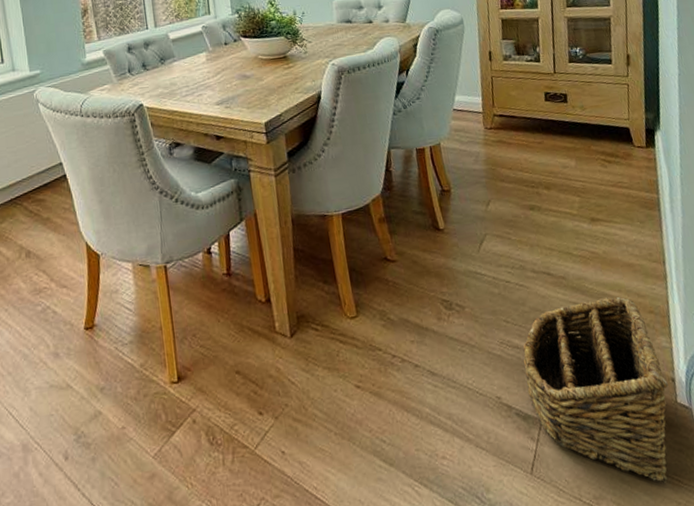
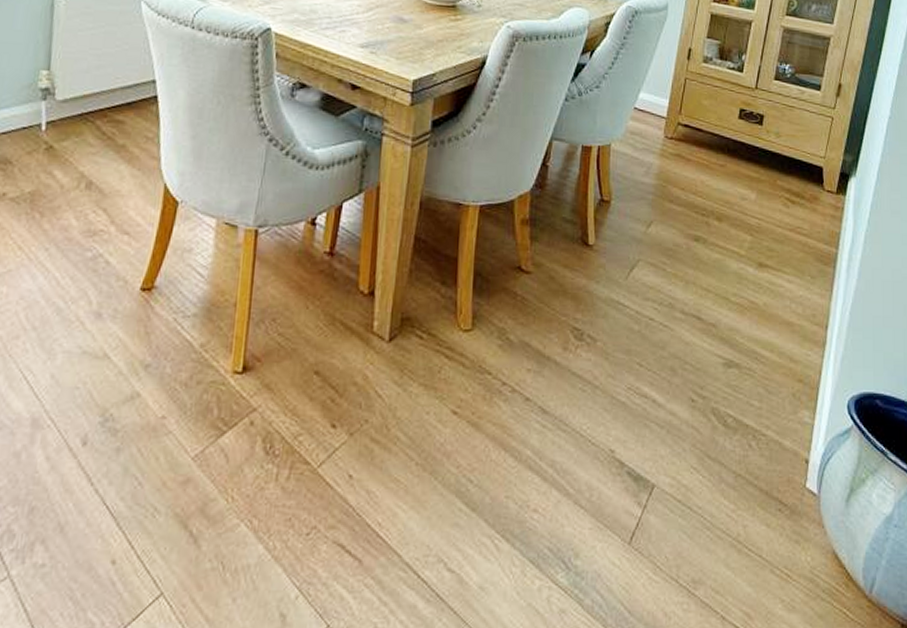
basket: present [523,296,669,484] -> none [646,356,800,577]

